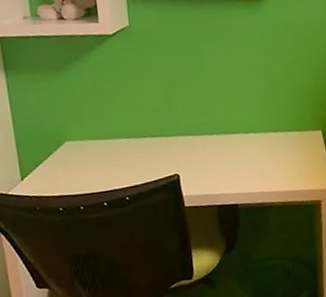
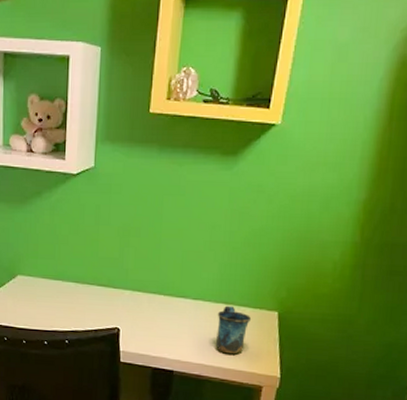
mug: none [268,132,300,177] -> present [216,305,252,354]

